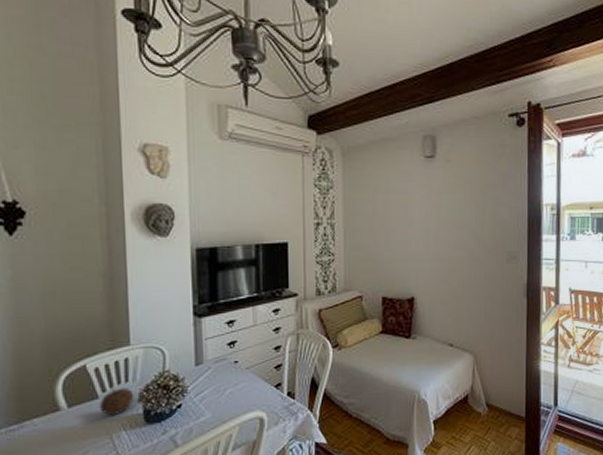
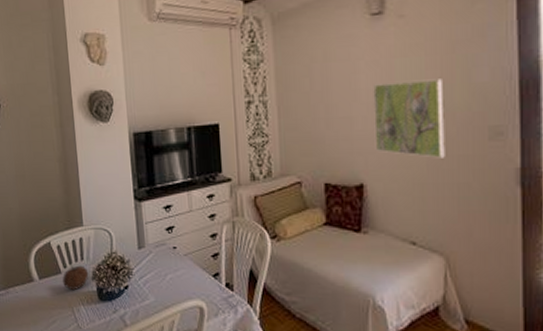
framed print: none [424,213,477,276] -> present [373,79,445,158]

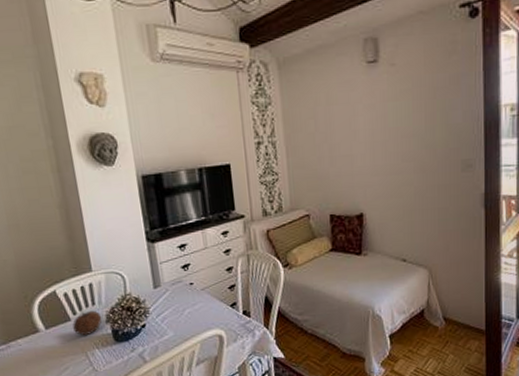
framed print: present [373,79,445,158] -> none [370,120,429,188]

